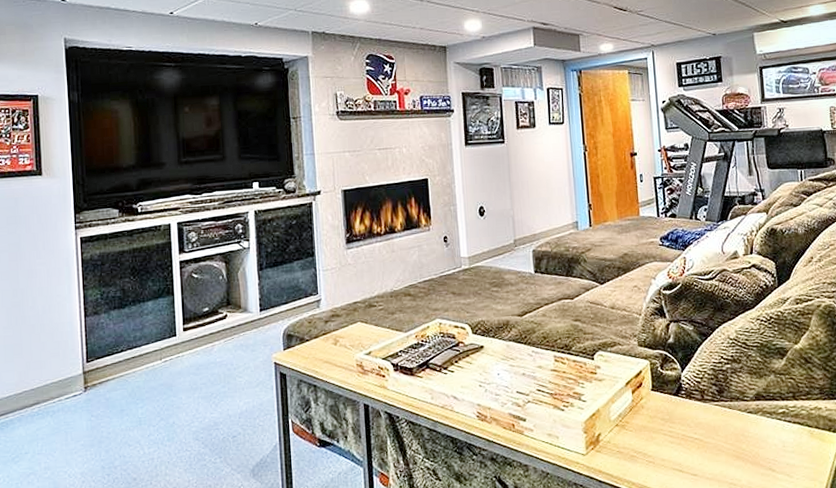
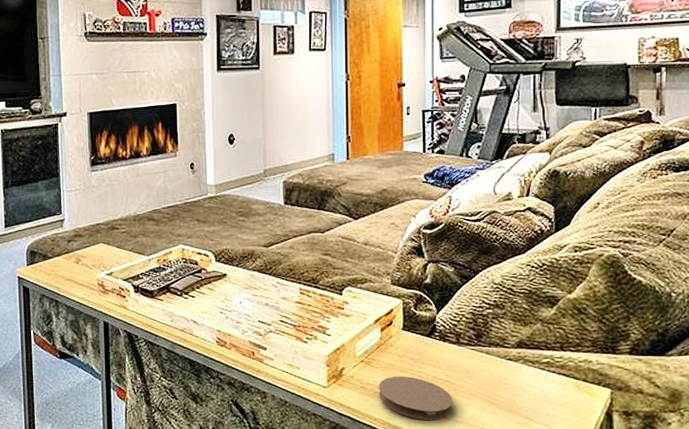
coaster: none [634,437,703,481] -> present [379,376,453,421]

